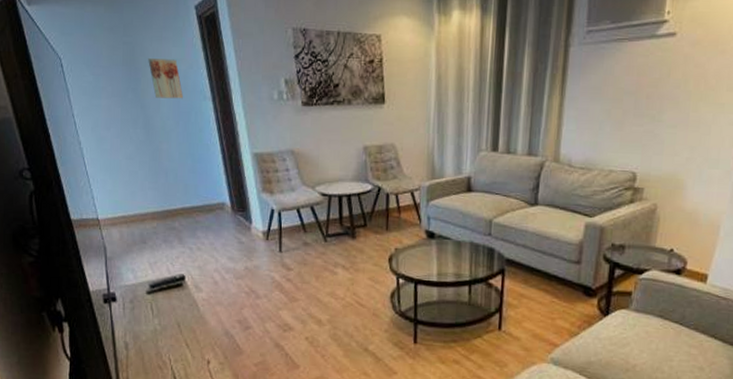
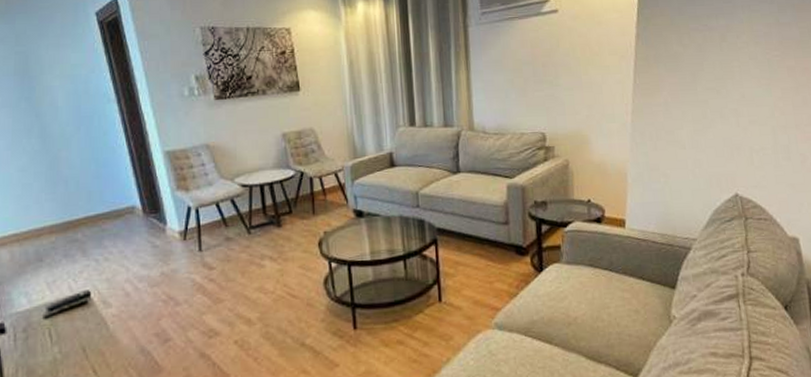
wall art: present [148,58,183,99] -> none [44,65,84,105]

